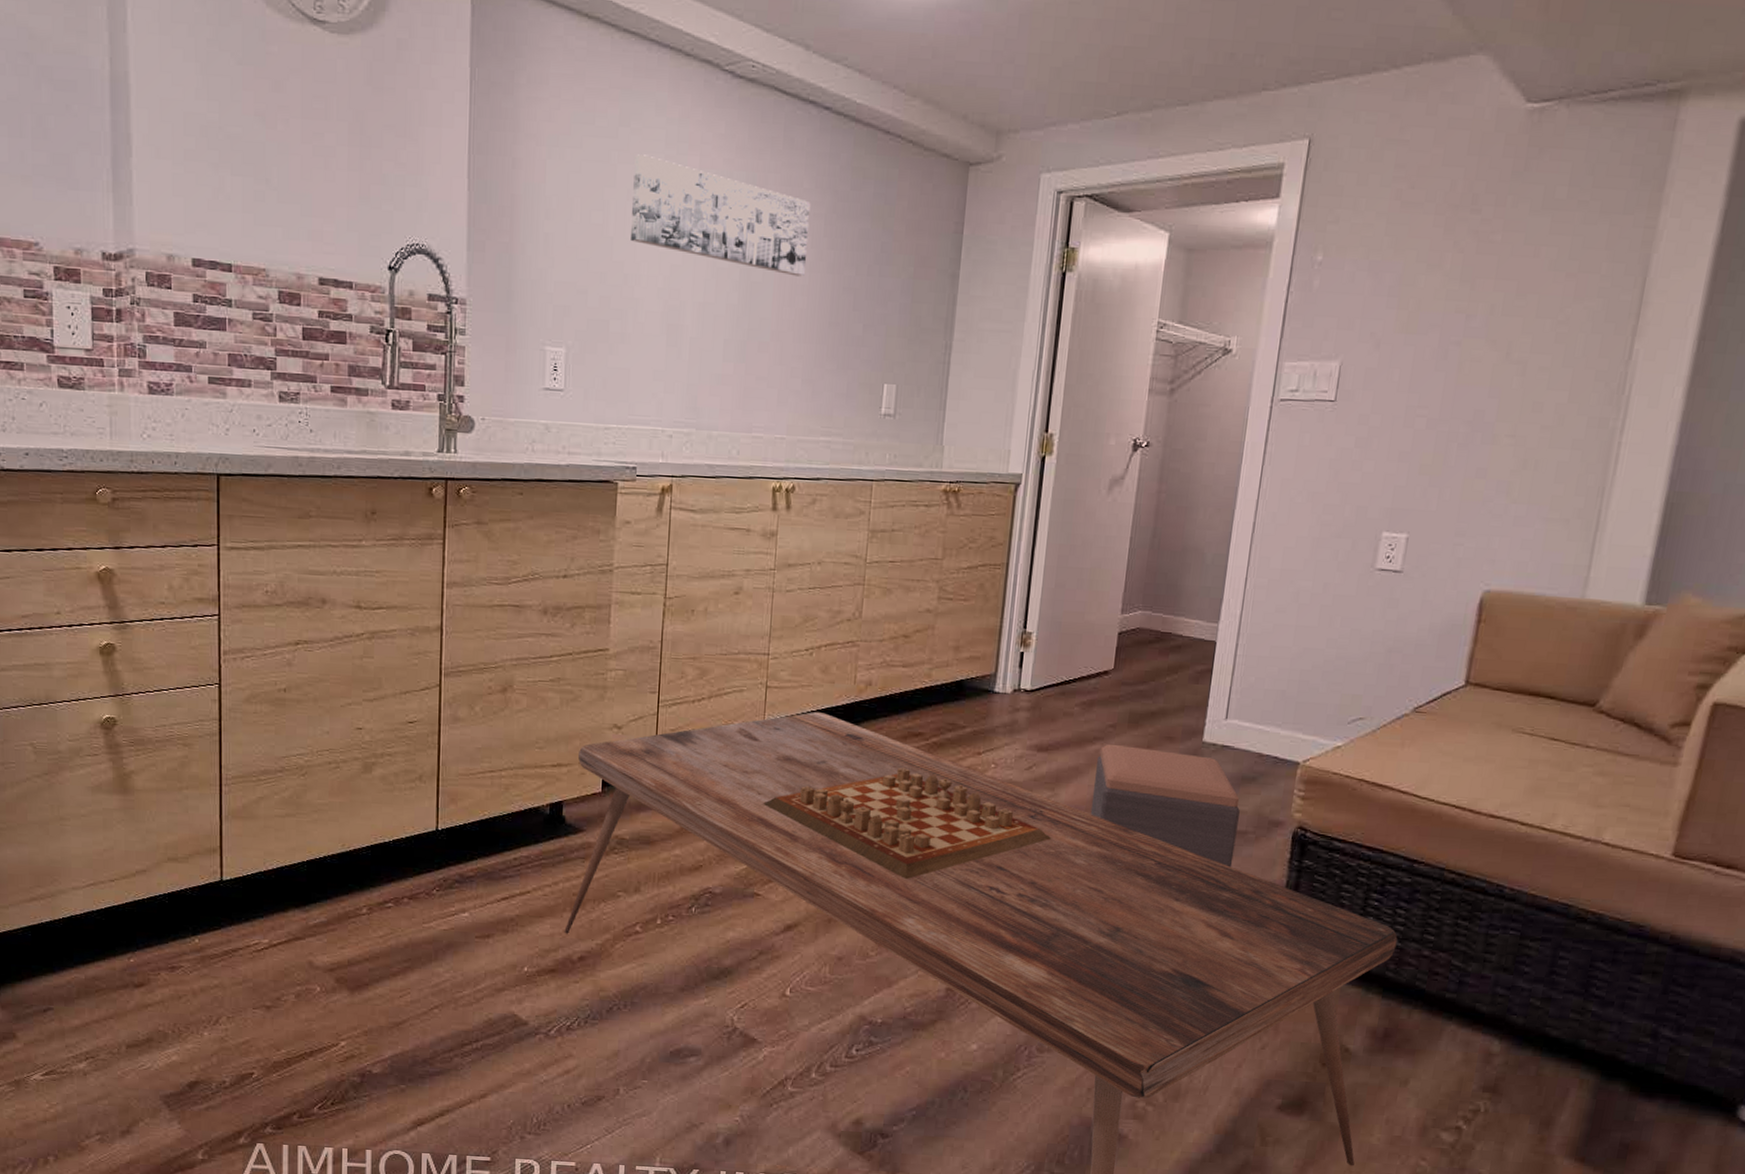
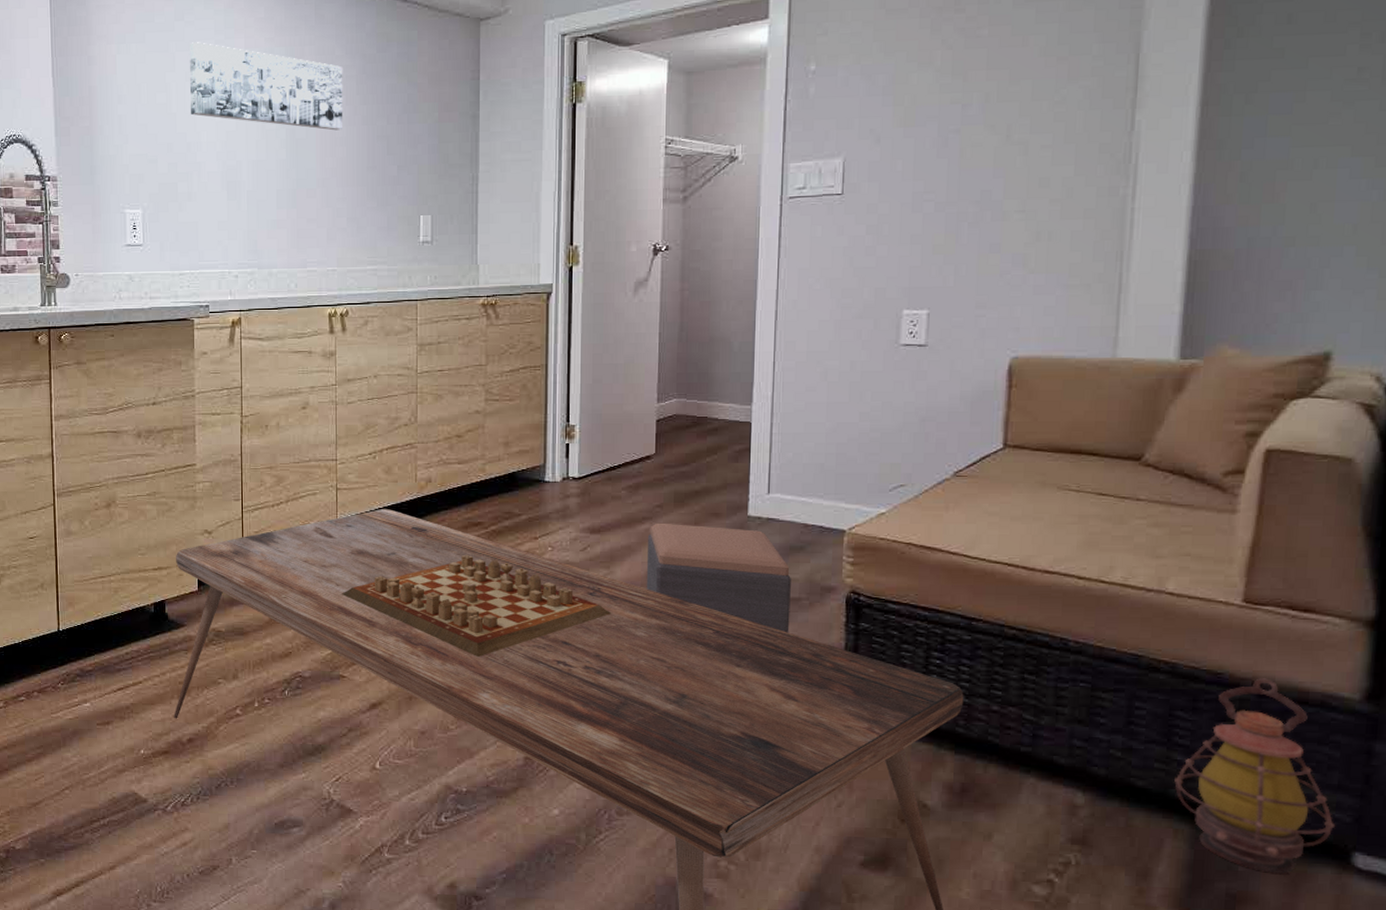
lantern: none [1586,932,1728,1126] -> present [1174,678,1336,875]

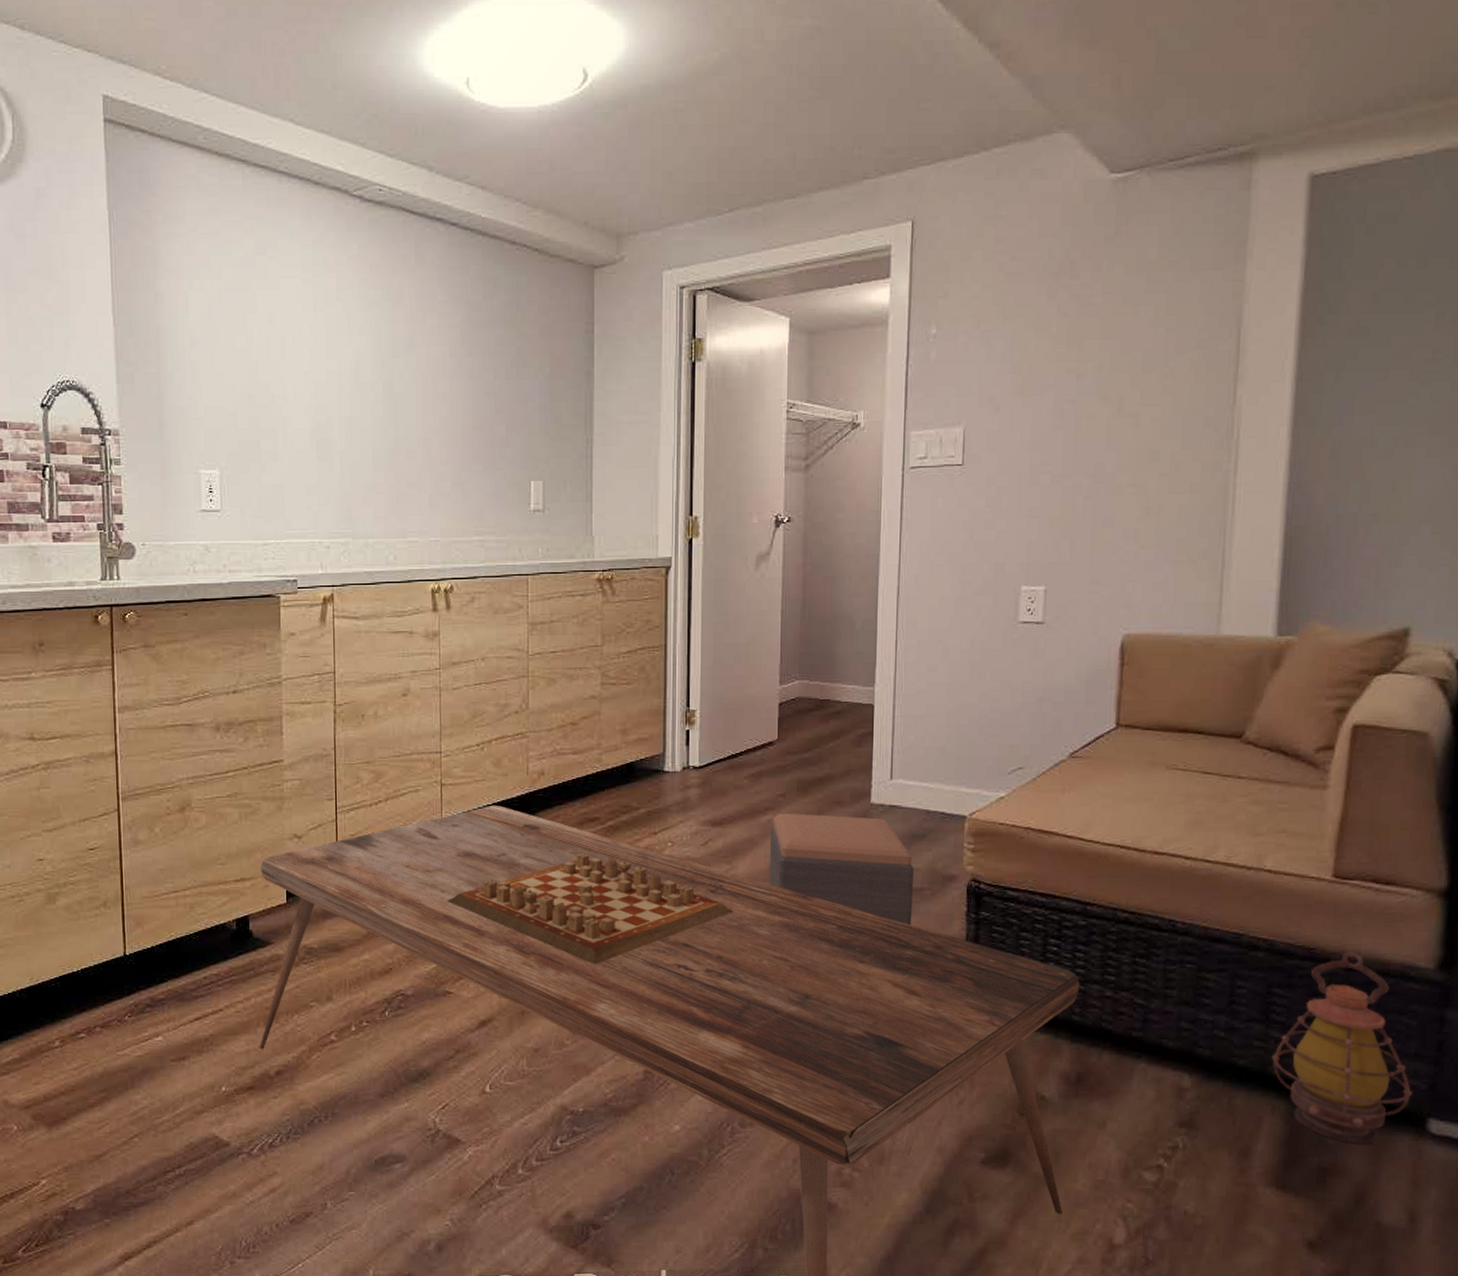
wall art: present [190,42,343,131] -> none [273,280,446,385]

